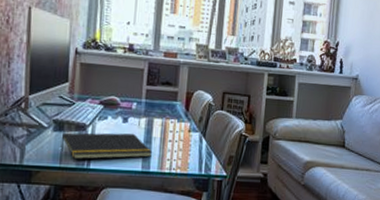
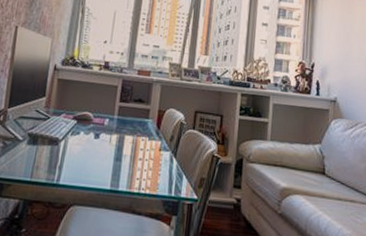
notepad: present [59,132,153,160] -> none [31,146,123,176]

